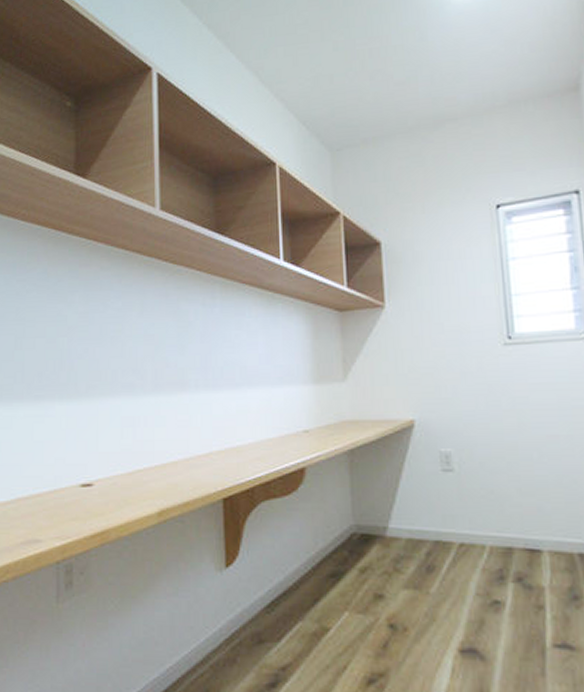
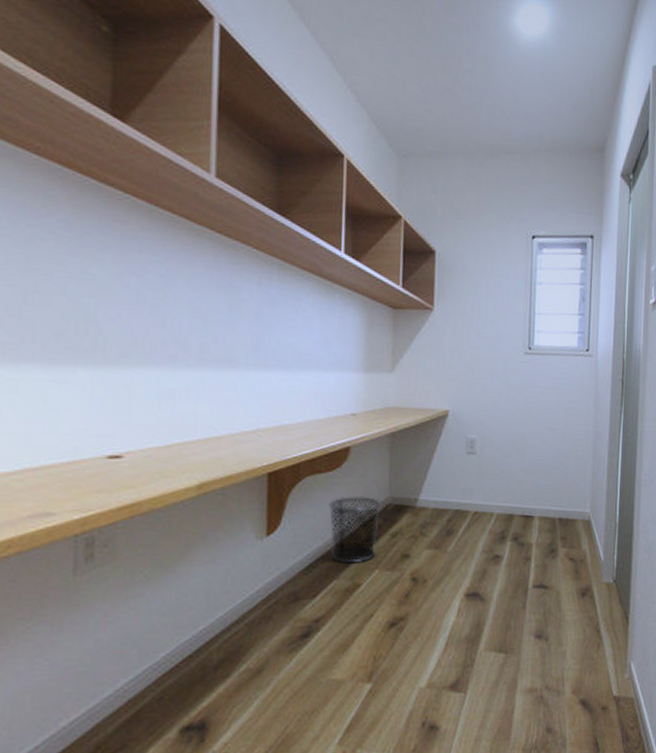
waste bin: none [287,524,344,603] -> present [328,497,380,564]

